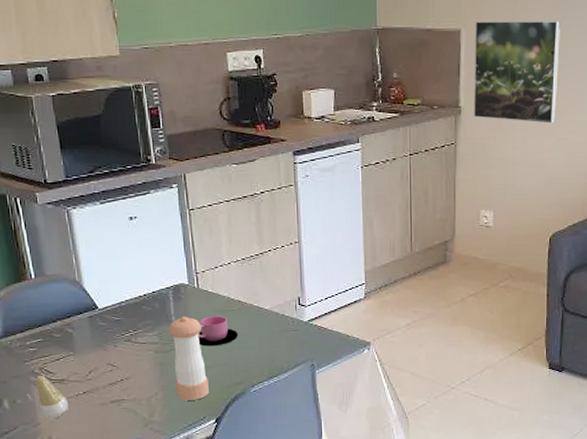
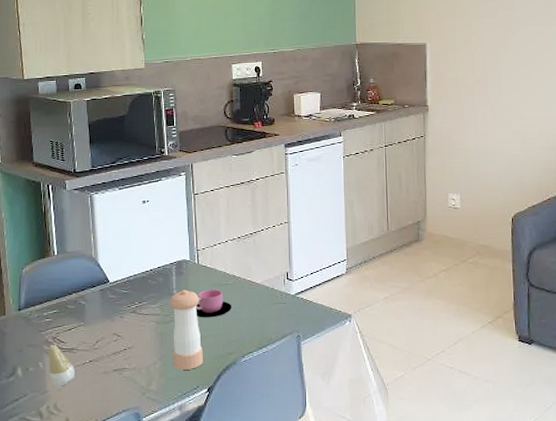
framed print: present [474,20,560,124] -> none [438,35,511,119]

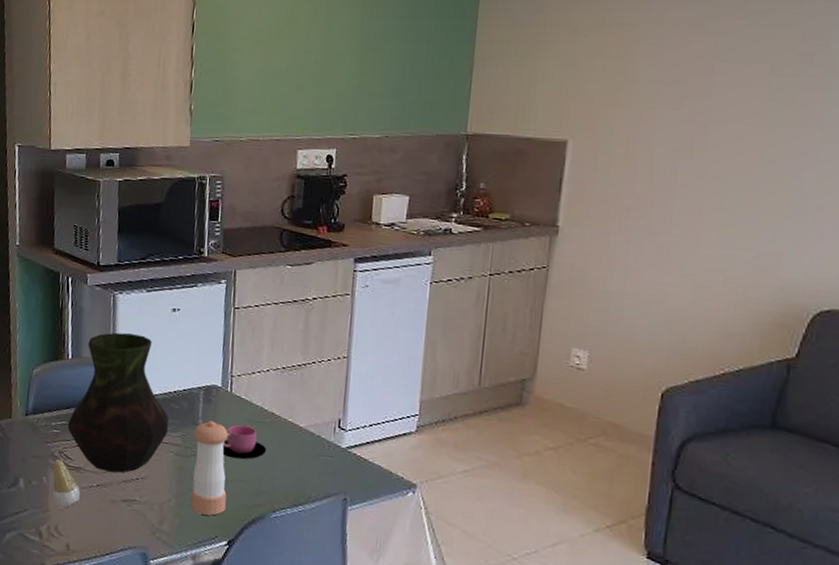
vase: none [58,226,149,348] -> present [67,332,169,473]

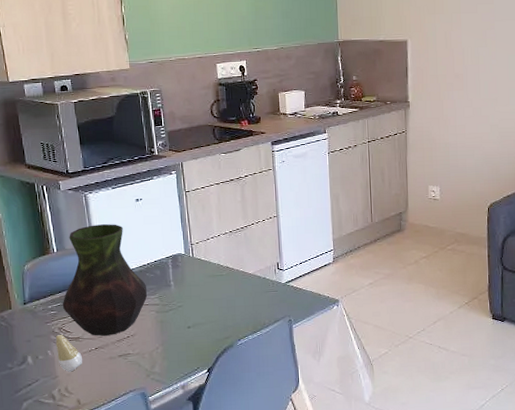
pepper shaker: present [190,420,228,516] -> none [168,281,202,354]
cup: present [222,424,266,460] -> none [193,279,226,307]

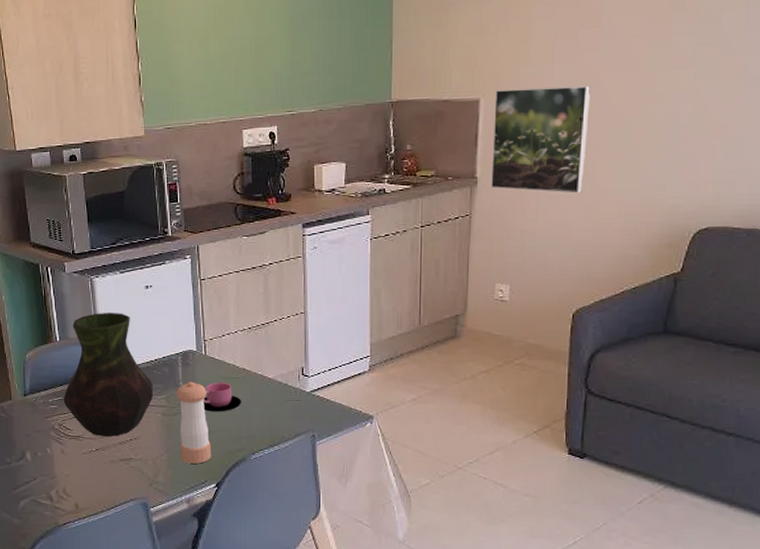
tooth: present [55,334,83,372] -> none [55,431,83,473]
pepper shaker: none [168,281,202,354] -> present [177,381,211,464]
cup: none [193,279,226,307] -> present [203,382,241,412]
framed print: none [418,30,489,114] -> present [491,85,590,194]

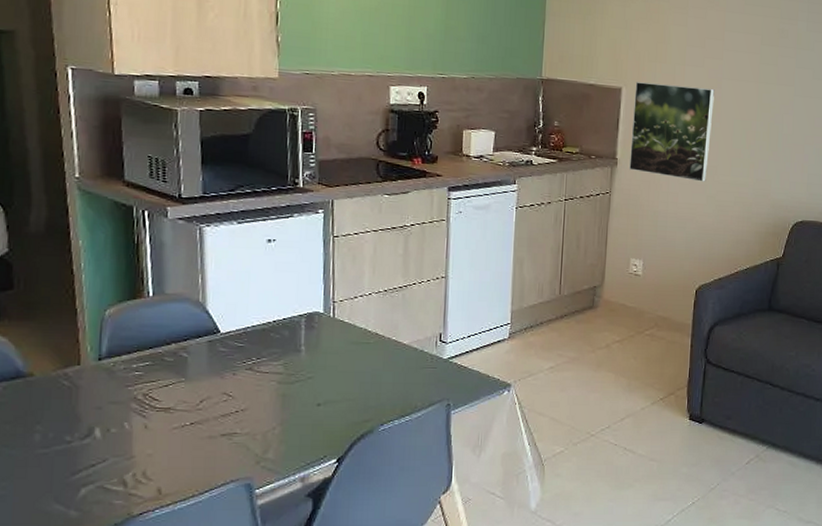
vase: present [63,313,154,438] -> none [151,266,270,409]
pepper shaker: present [177,381,211,464] -> none [296,346,334,437]
cup: present [203,382,241,412] -> none [327,347,371,380]

